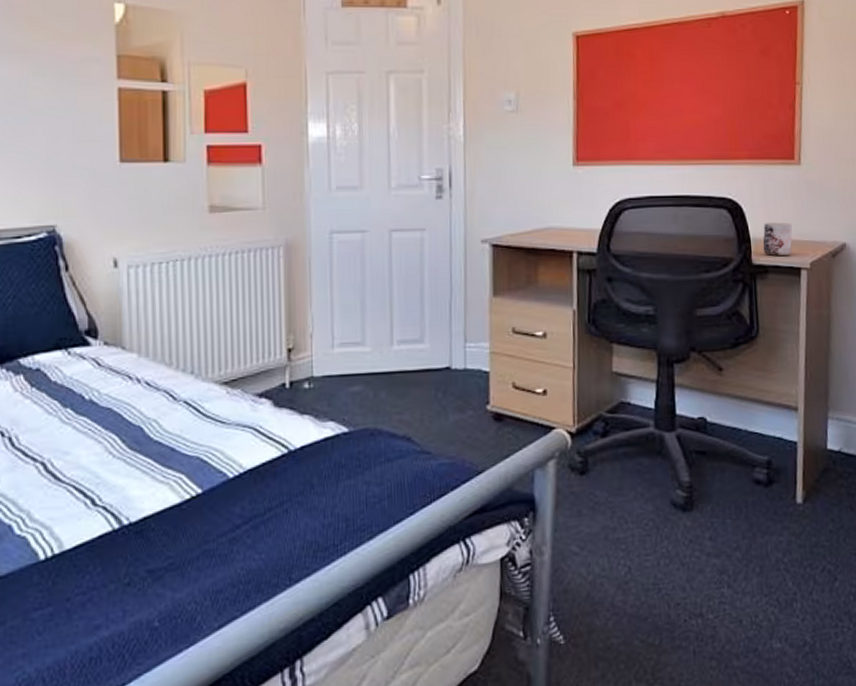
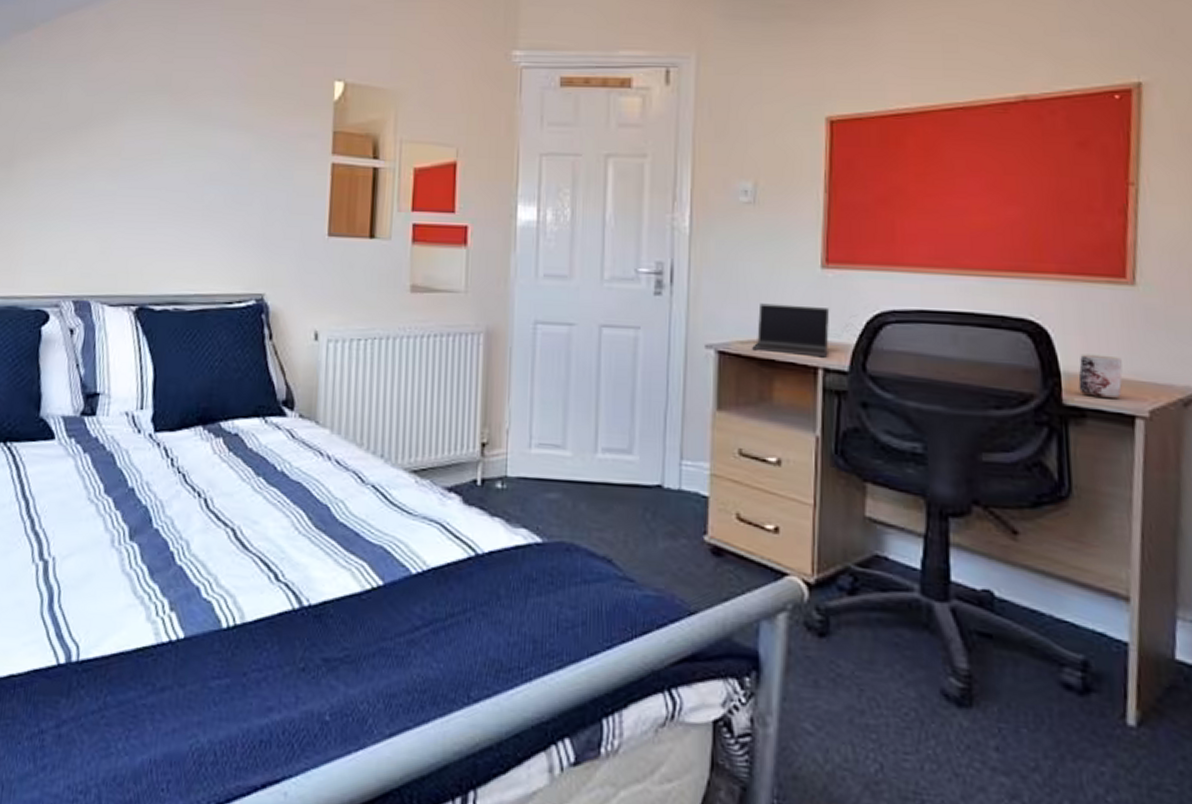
laptop computer: none [520,199,581,243] -> present [752,303,830,358]

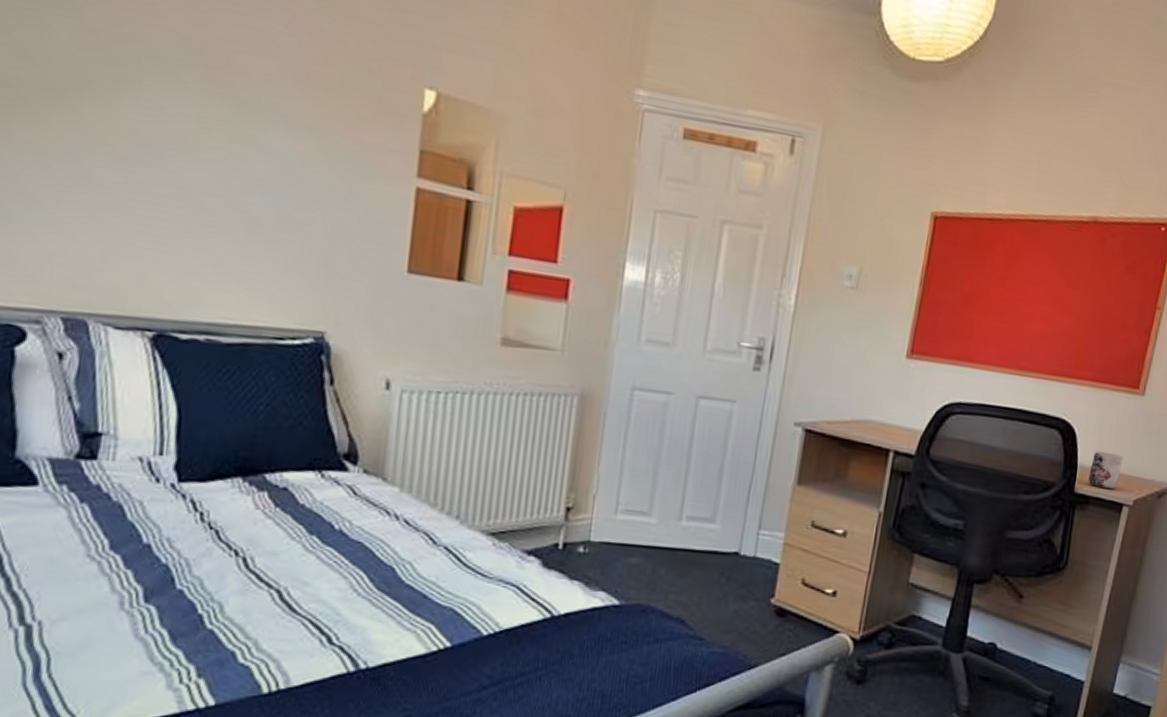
laptop computer: present [752,303,830,358] -> none [836,386,908,441]

